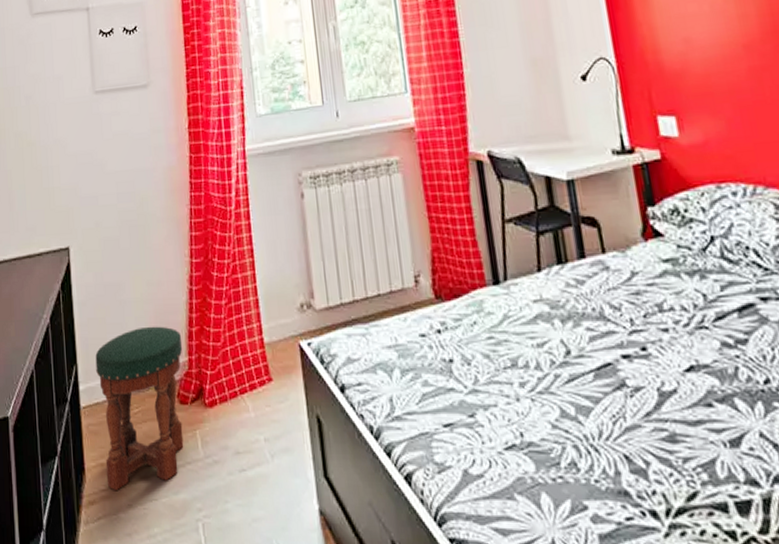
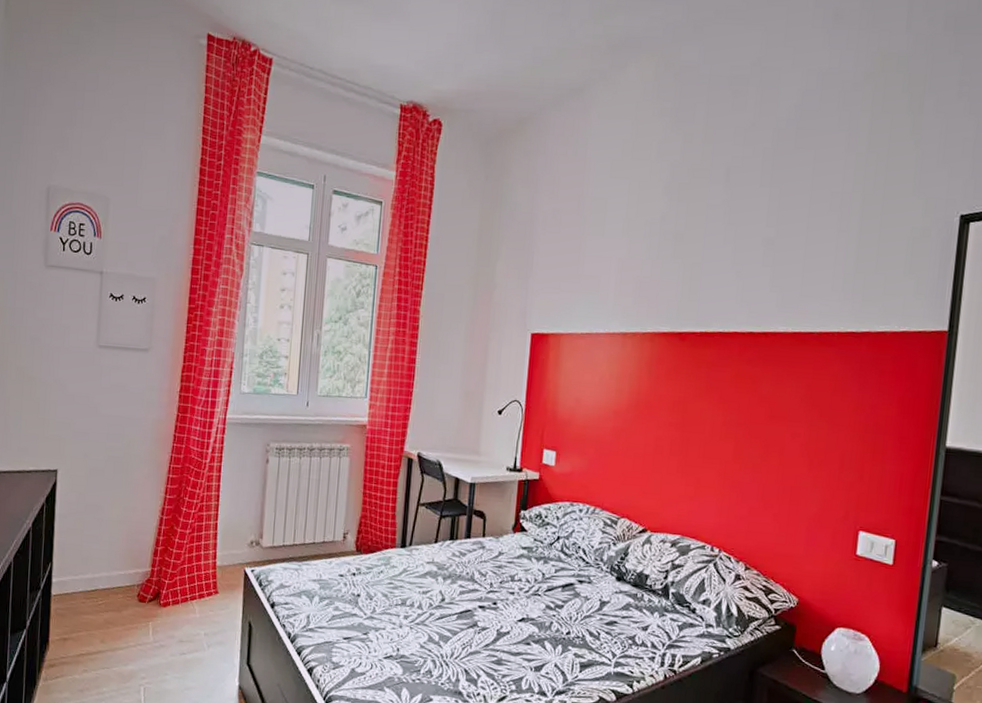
stool: present [95,326,184,491] -> none [67,541,148,659]

